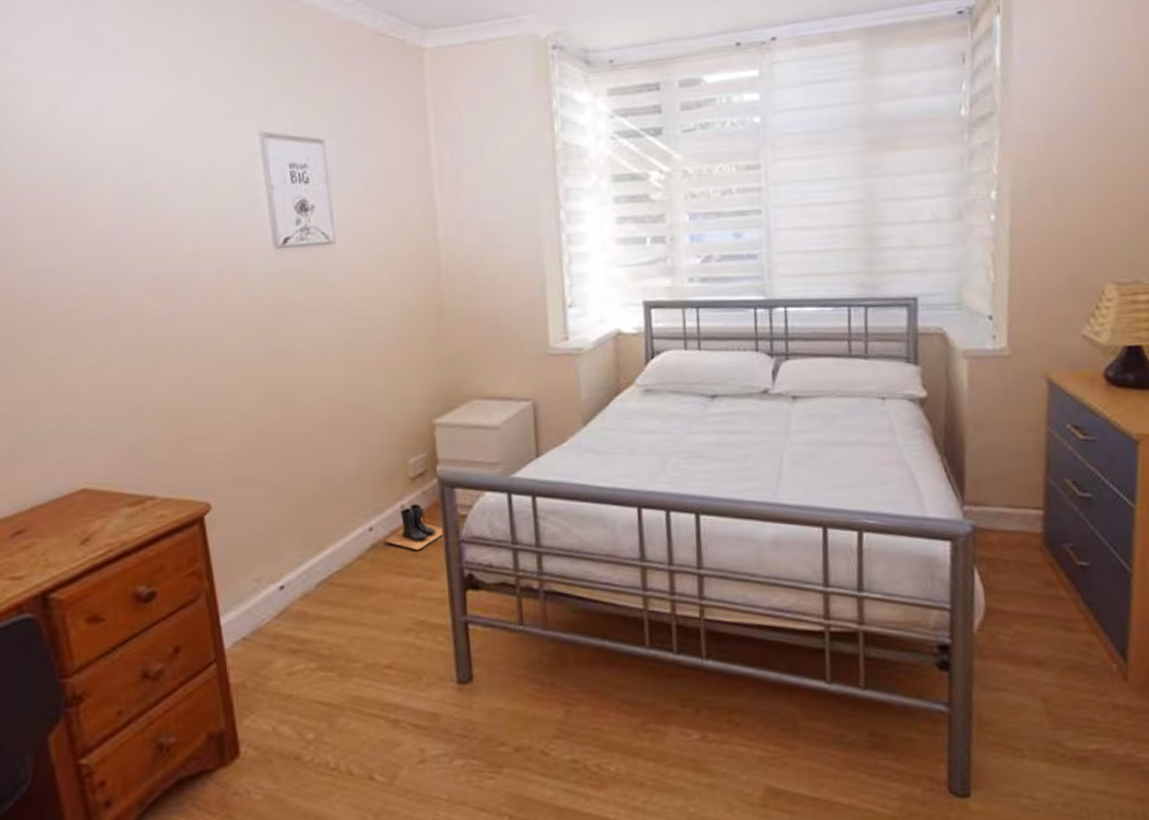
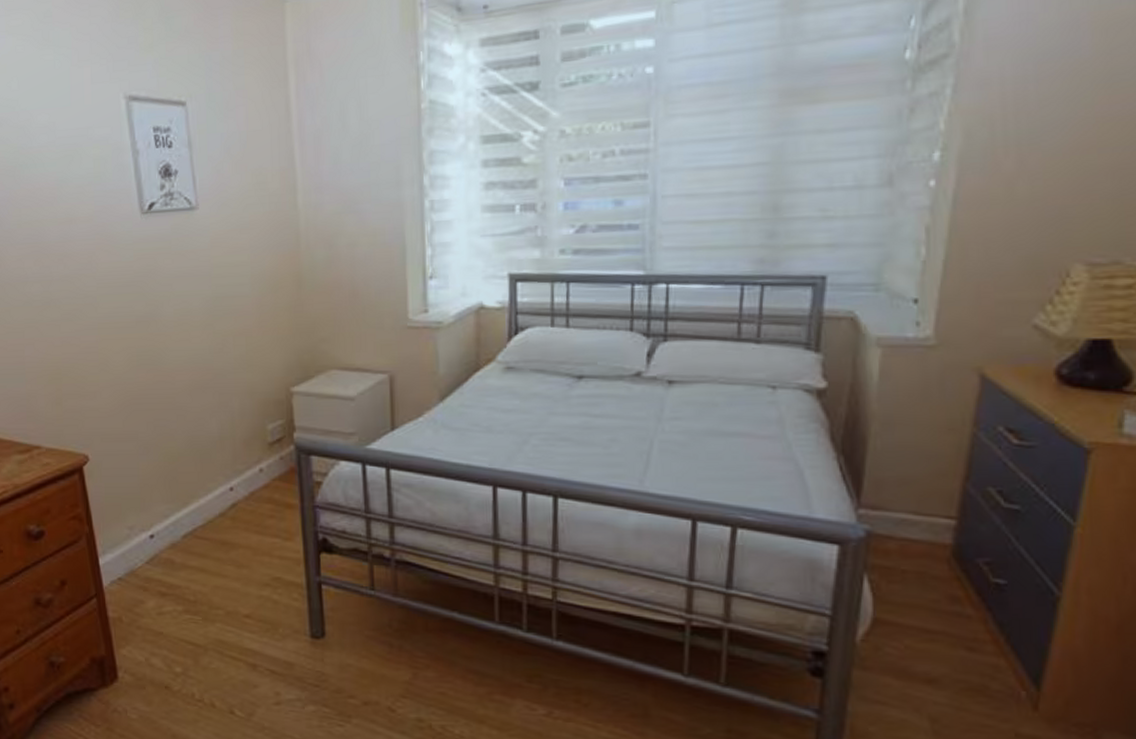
boots: present [384,503,445,551] -> none [244,468,301,512]

